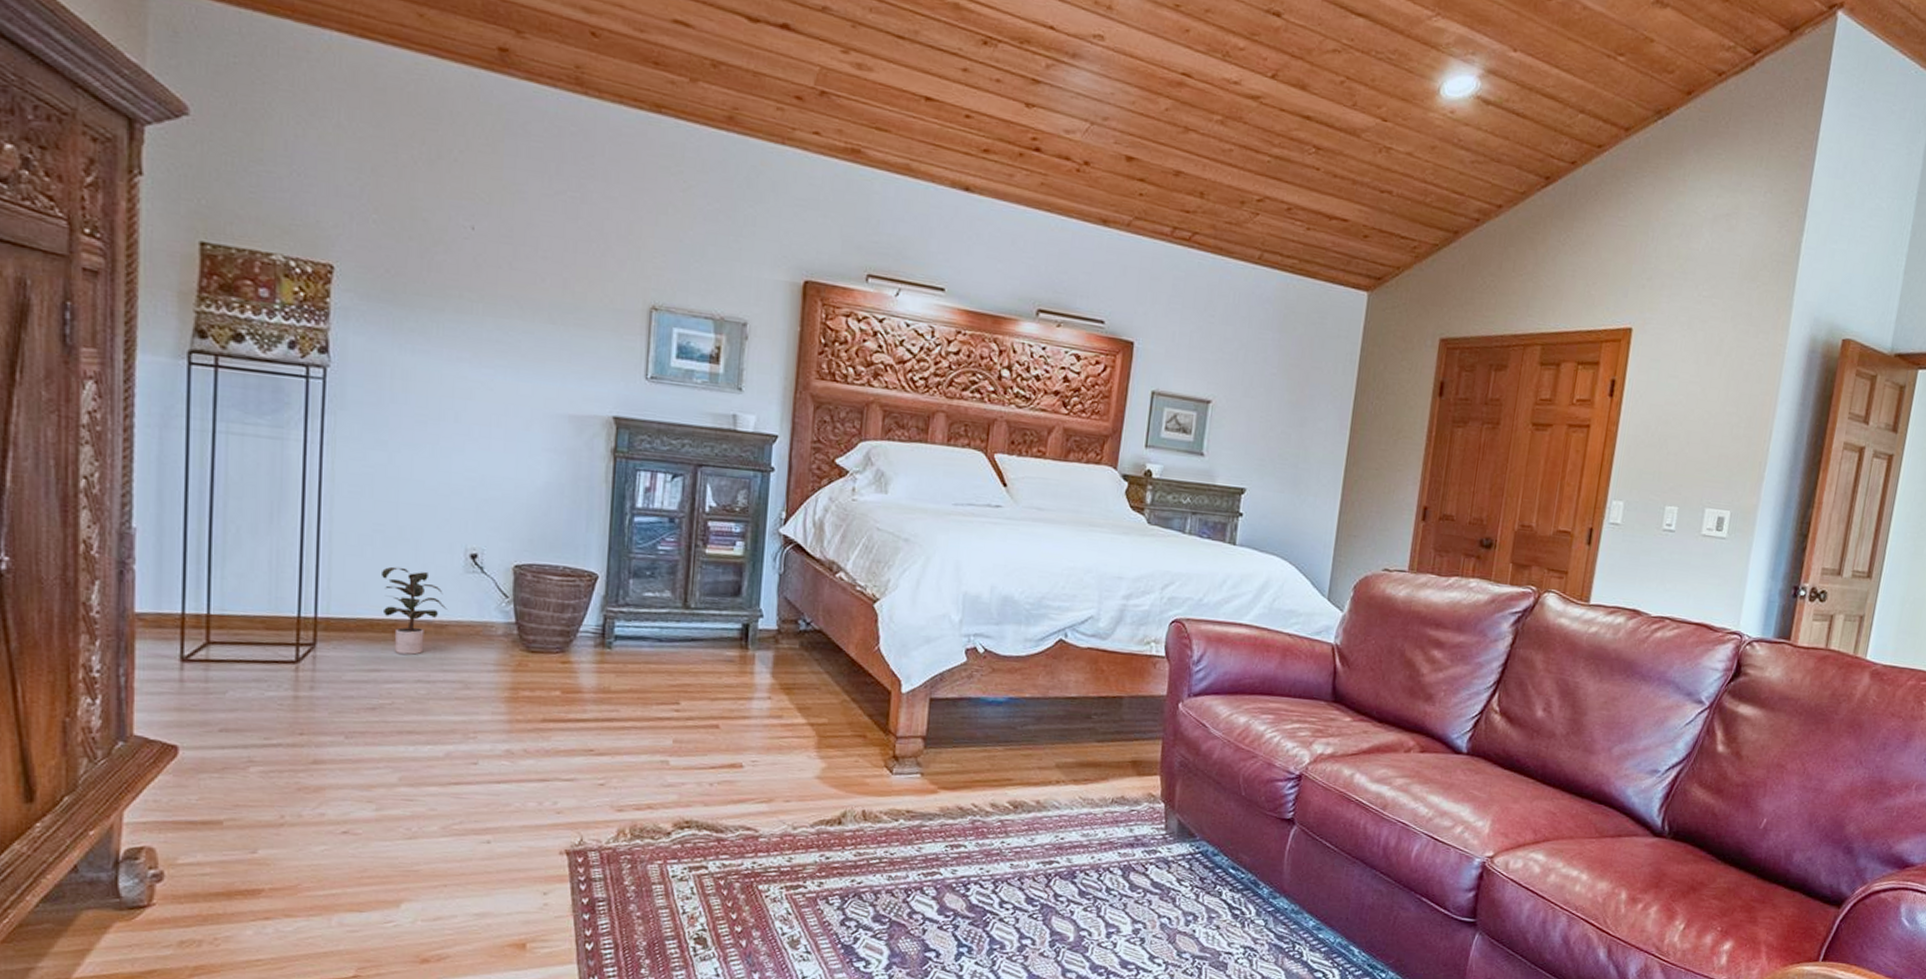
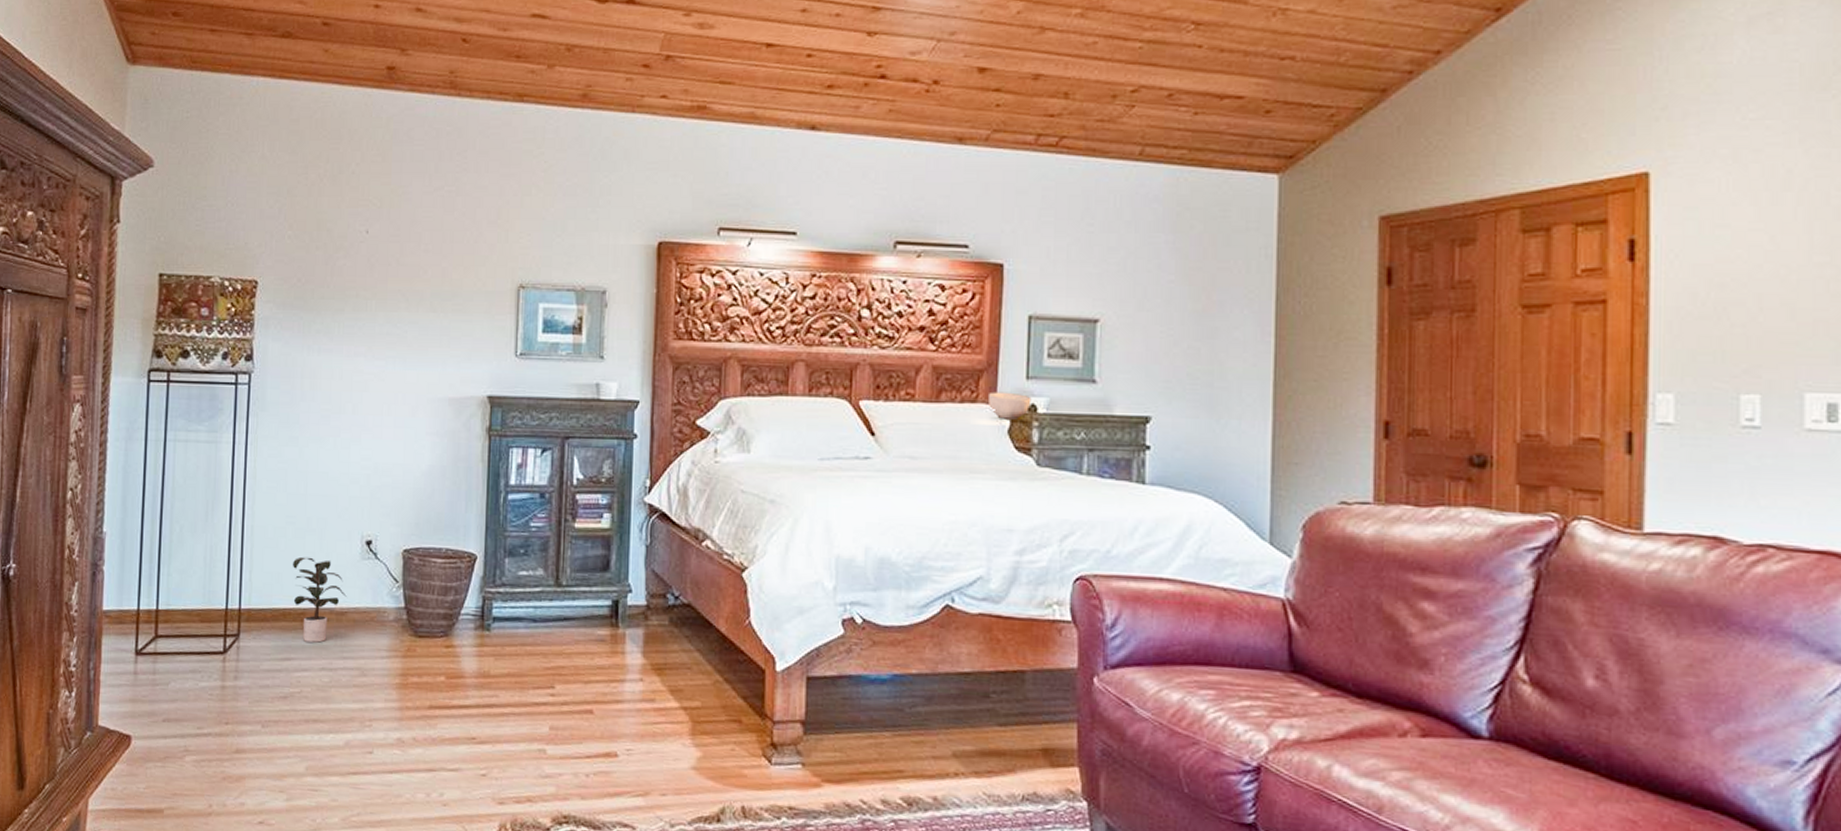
bowl: none [1110,455,1148,482] -> present [989,391,1032,420]

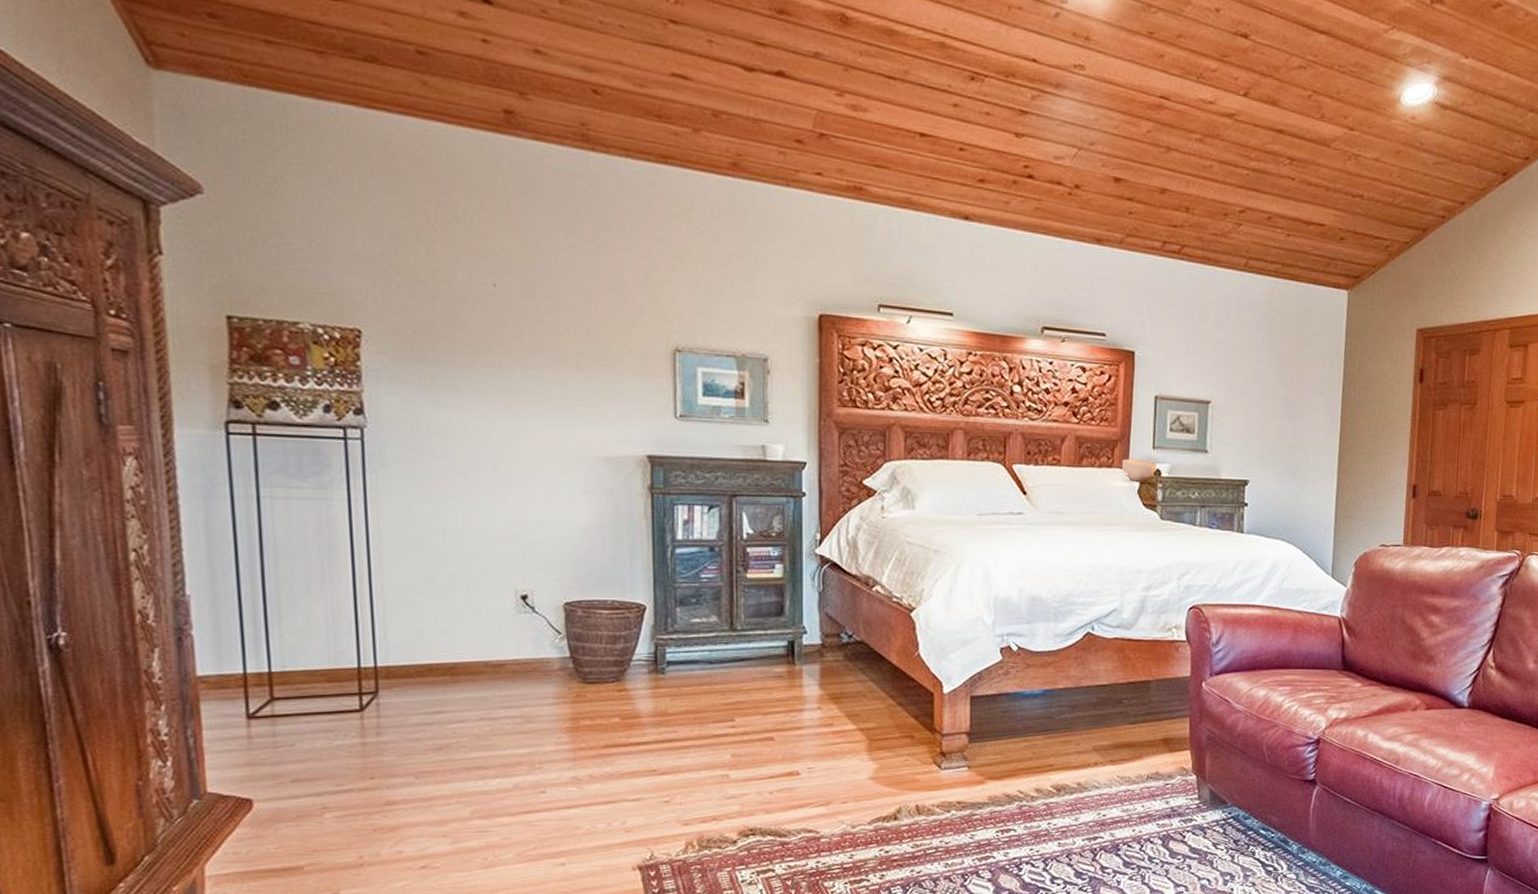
potted plant: present [292,556,347,643] -> none [435,613,503,696]

